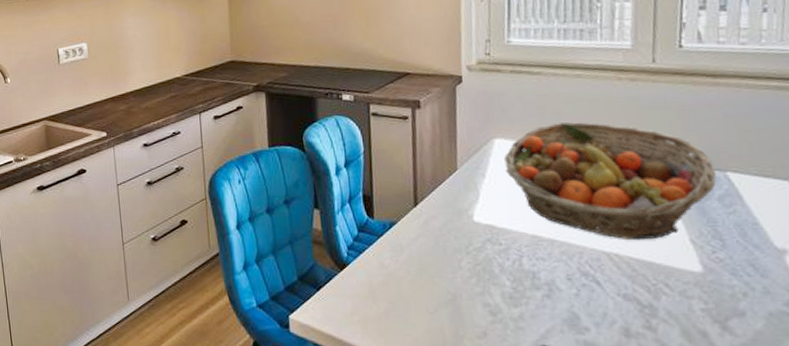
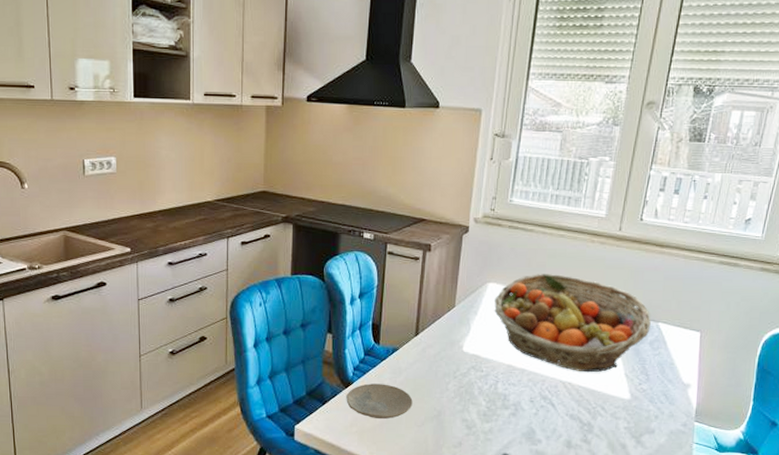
plate: none [342,264,421,305] -> present [346,383,413,419]

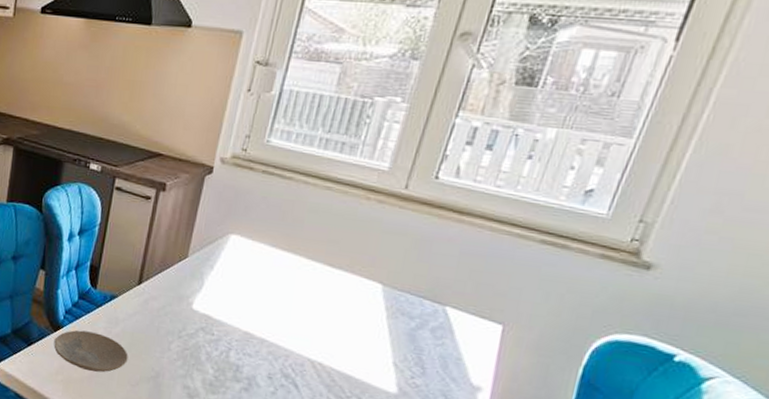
fruit basket: present [494,274,651,373] -> none [234,230,436,356]

